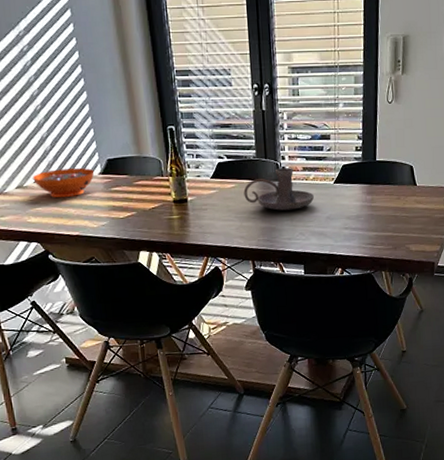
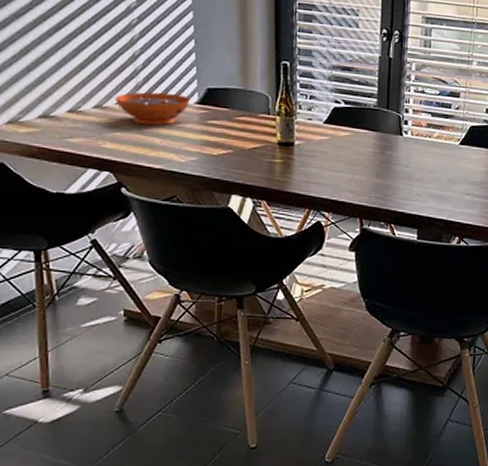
candle holder: present [243,168,315,211] -> none [359,121,437,168]

